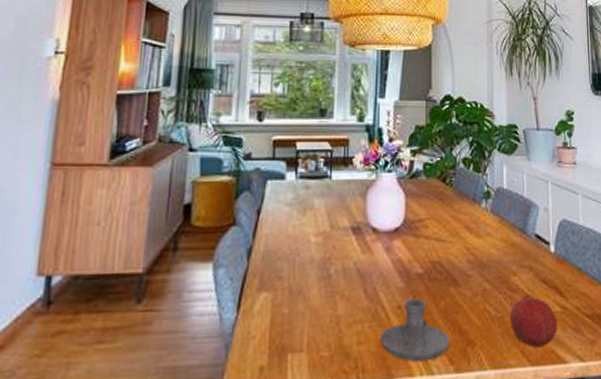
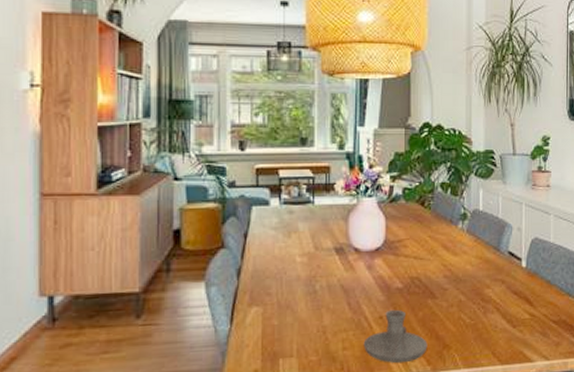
fruit: present [510,293,558,347] -> none [483,303,526,349]

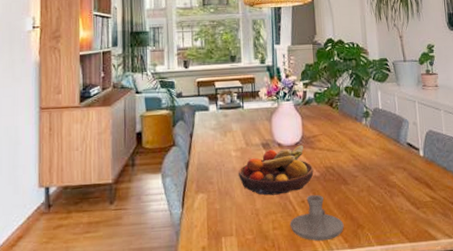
fruit bowl: none [303,250,396,310] -> present [238,145,314,195]

